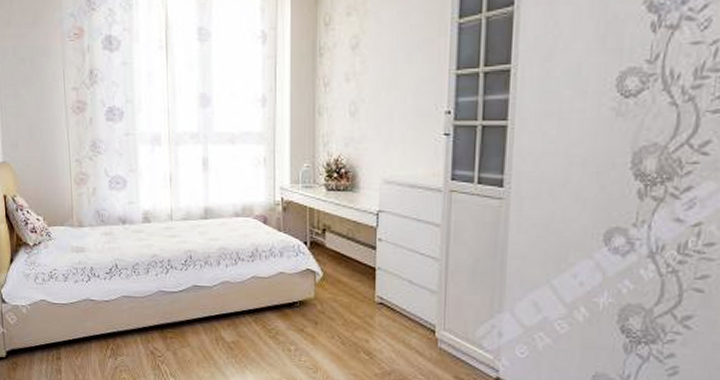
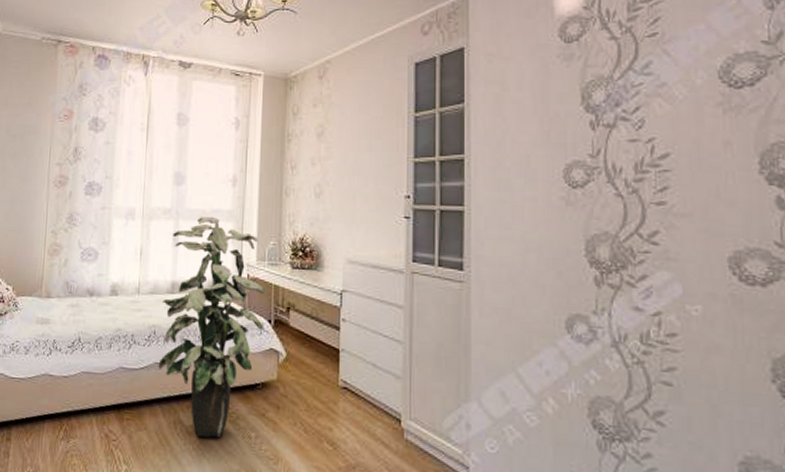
indoor plant: none [197,139,299,351] -> present [158,216,265,438]

